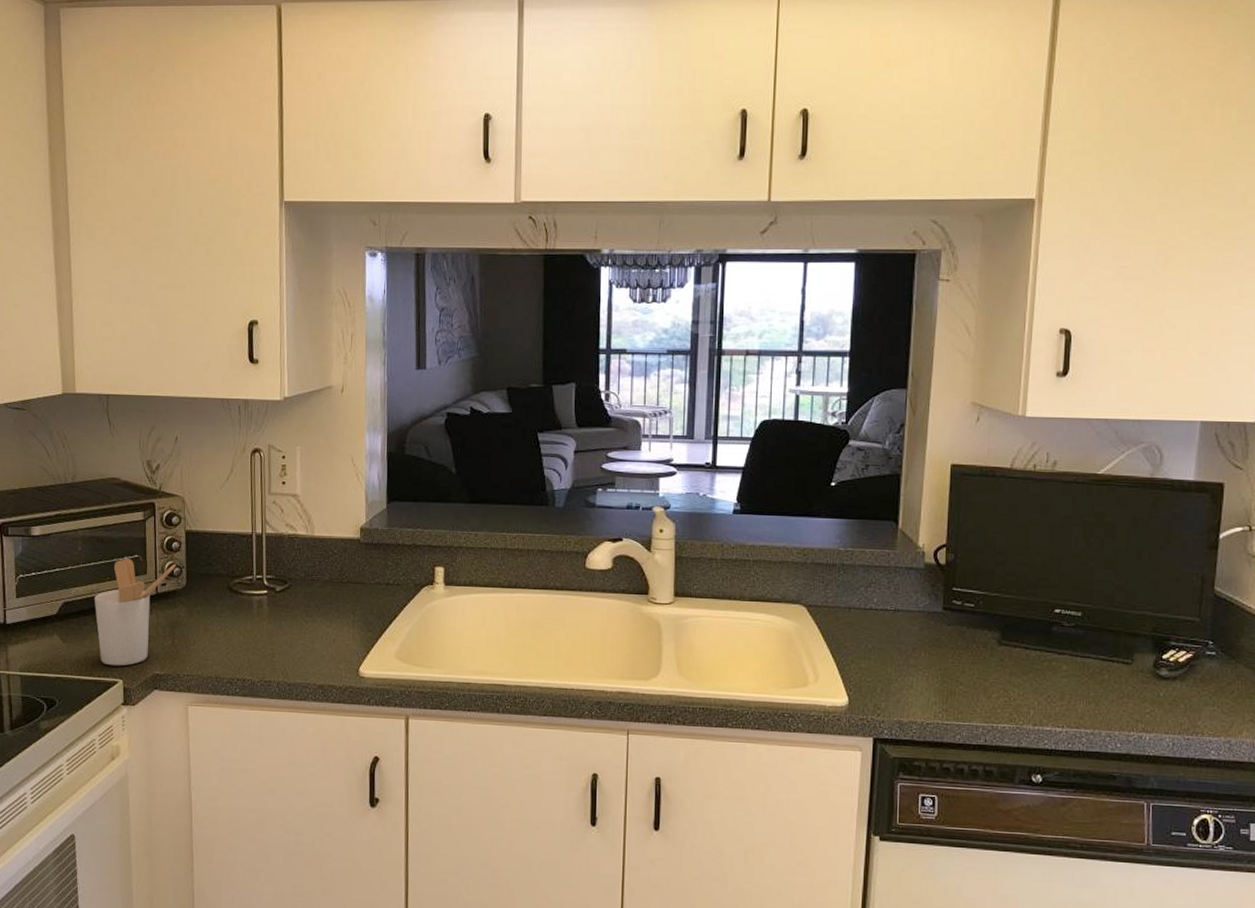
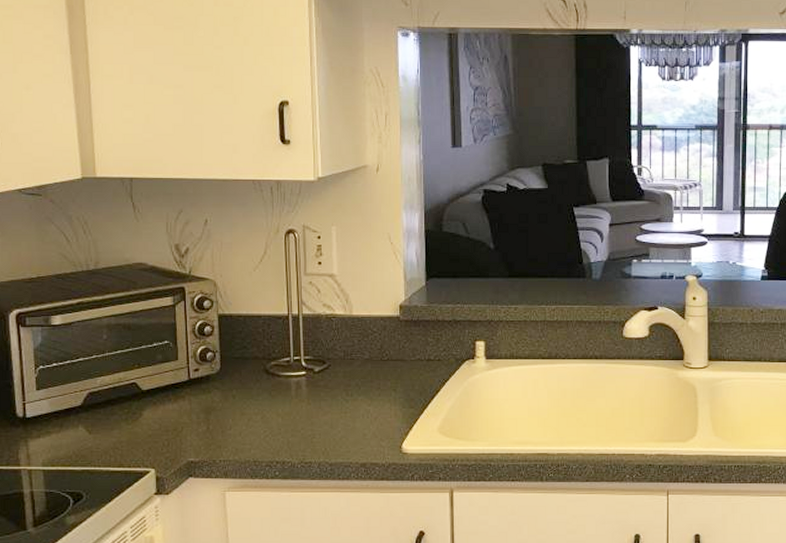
utensil holder: present [94,558,176,666] -> none [121,344,209,455]

